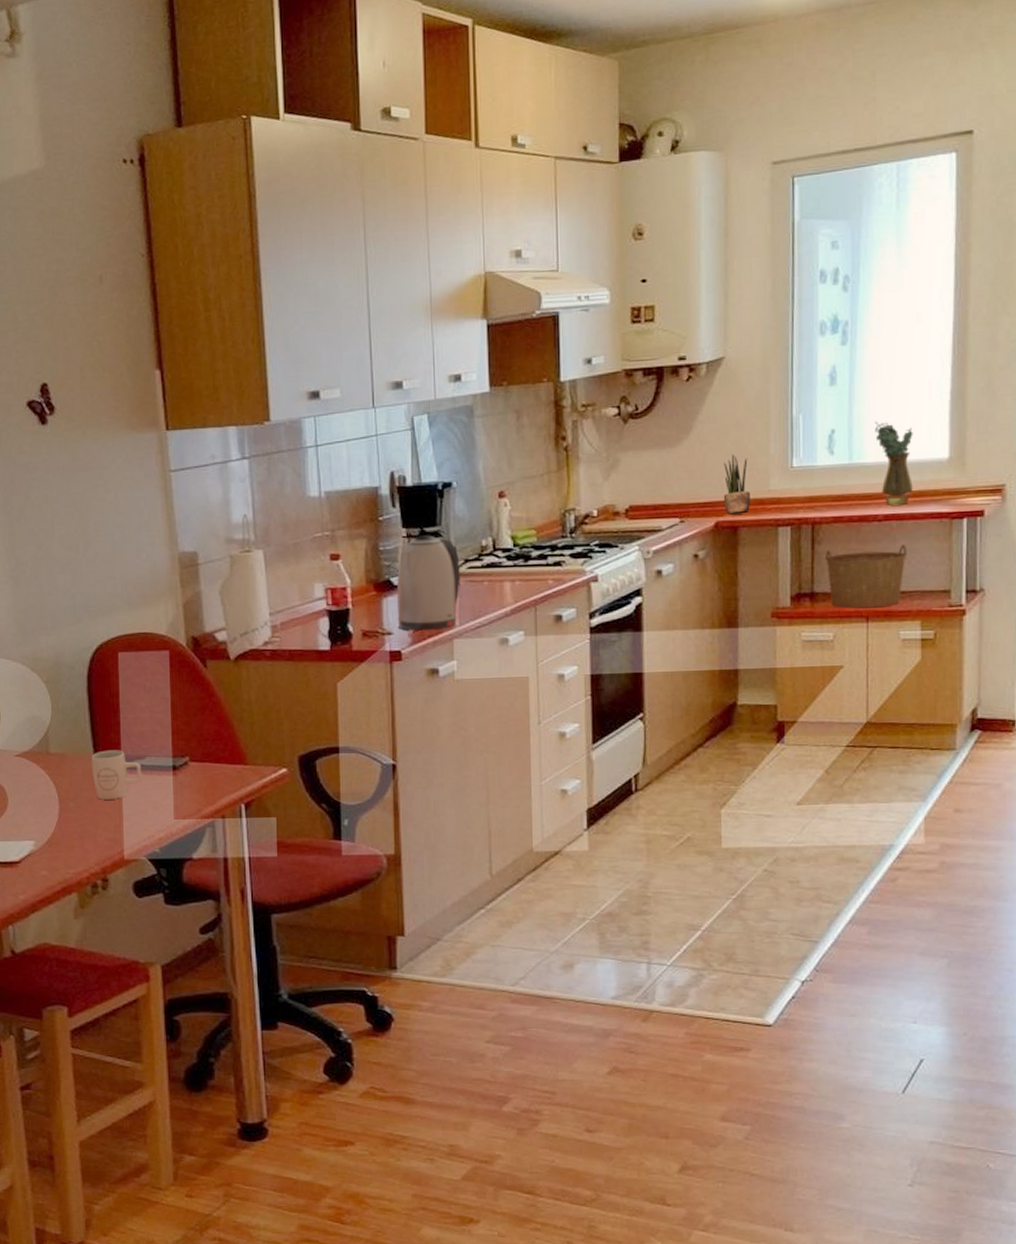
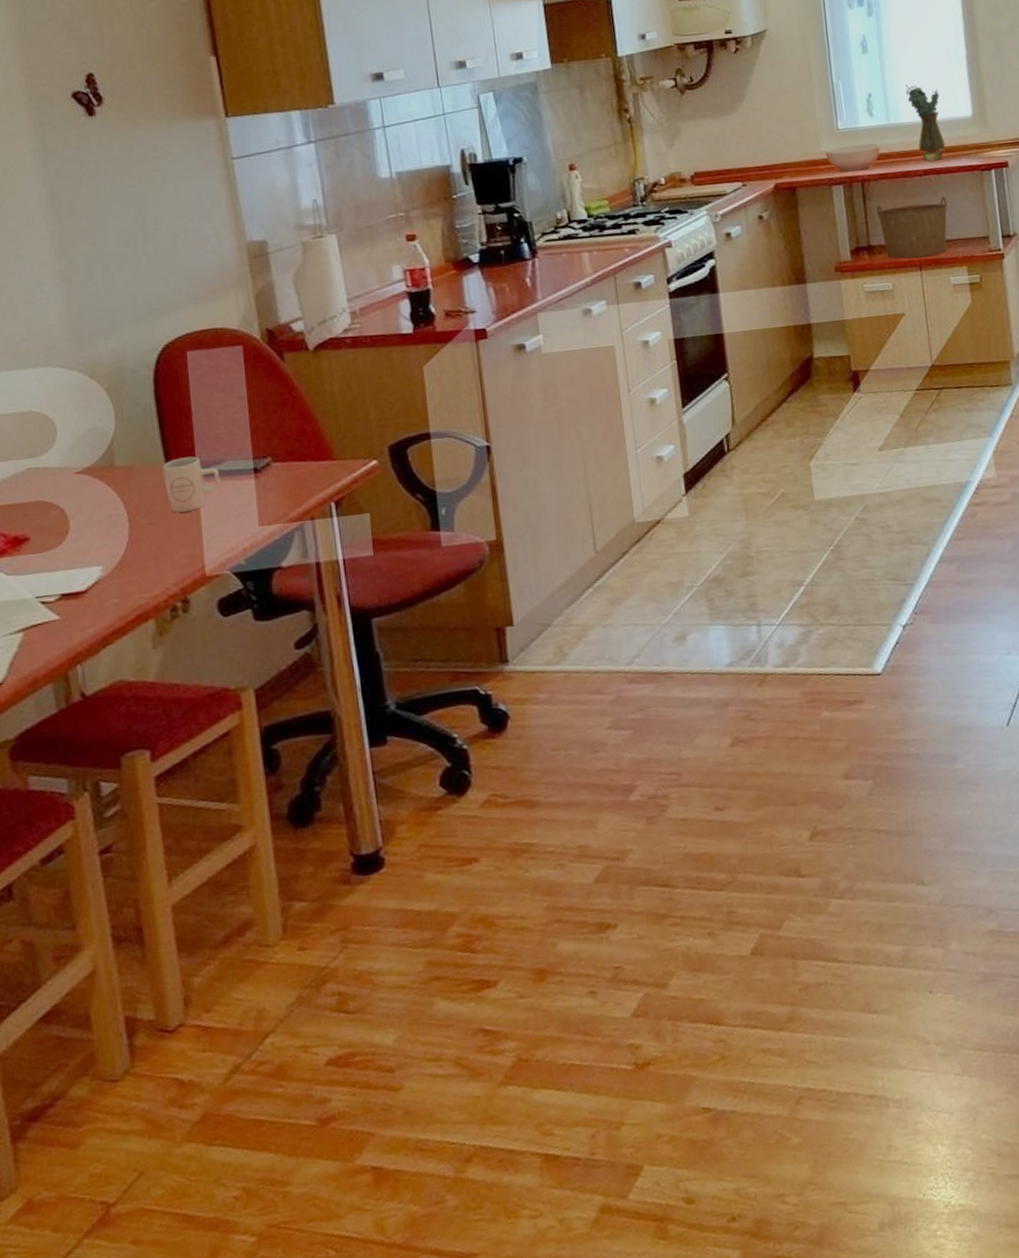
kettle: present [397,535,460,632] -> none [475,210,540,308]
potted plant: present [723,455,750,515] -> none [776,120,805,177]
bowl: none [774,483,839,513] -> present [824,143,881,172]

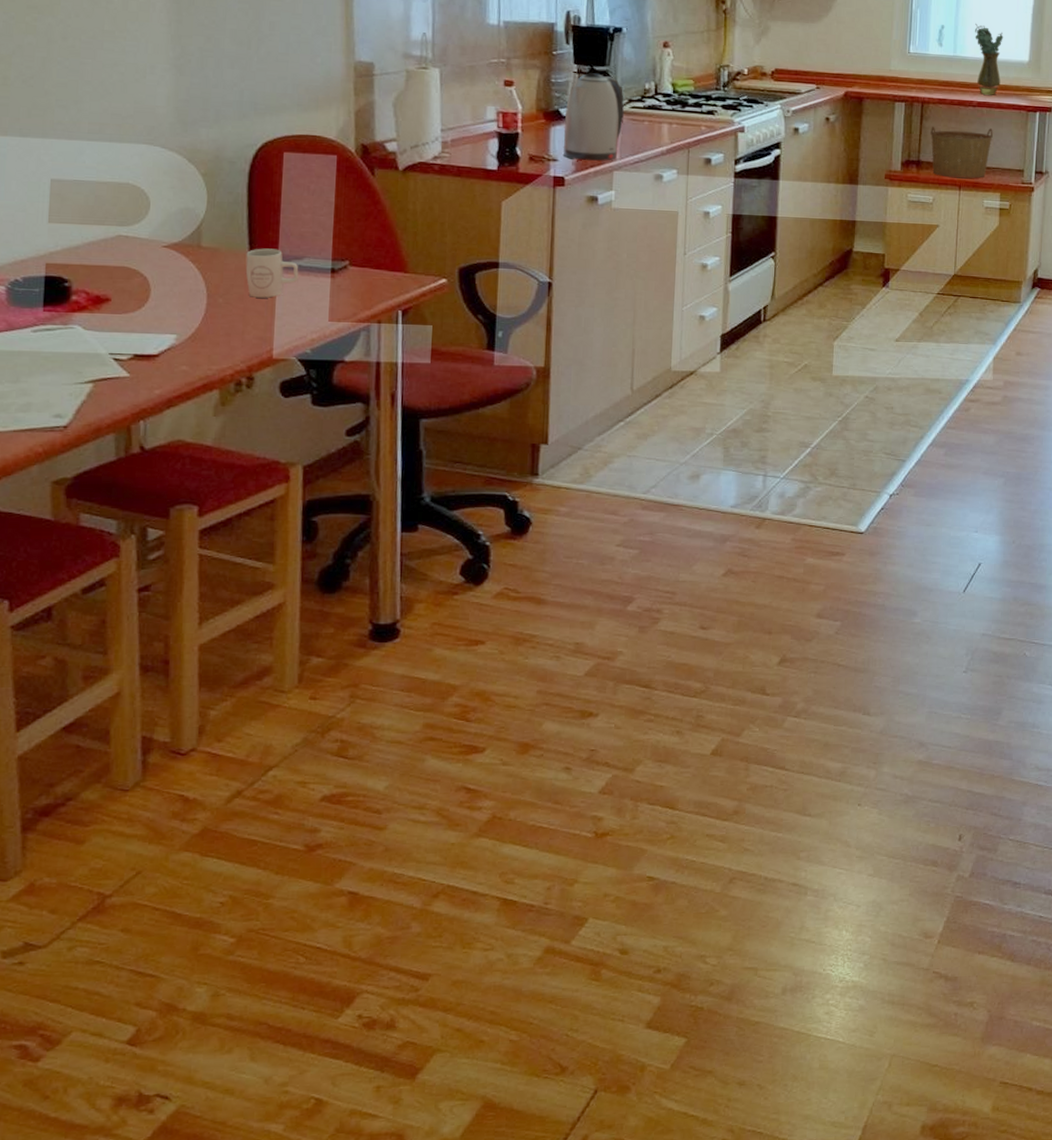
kettle: none [475,210,540,308] -> present [563,73,624,162]
bowl: present [824,143,881,172] -> none [894,68,944,93]

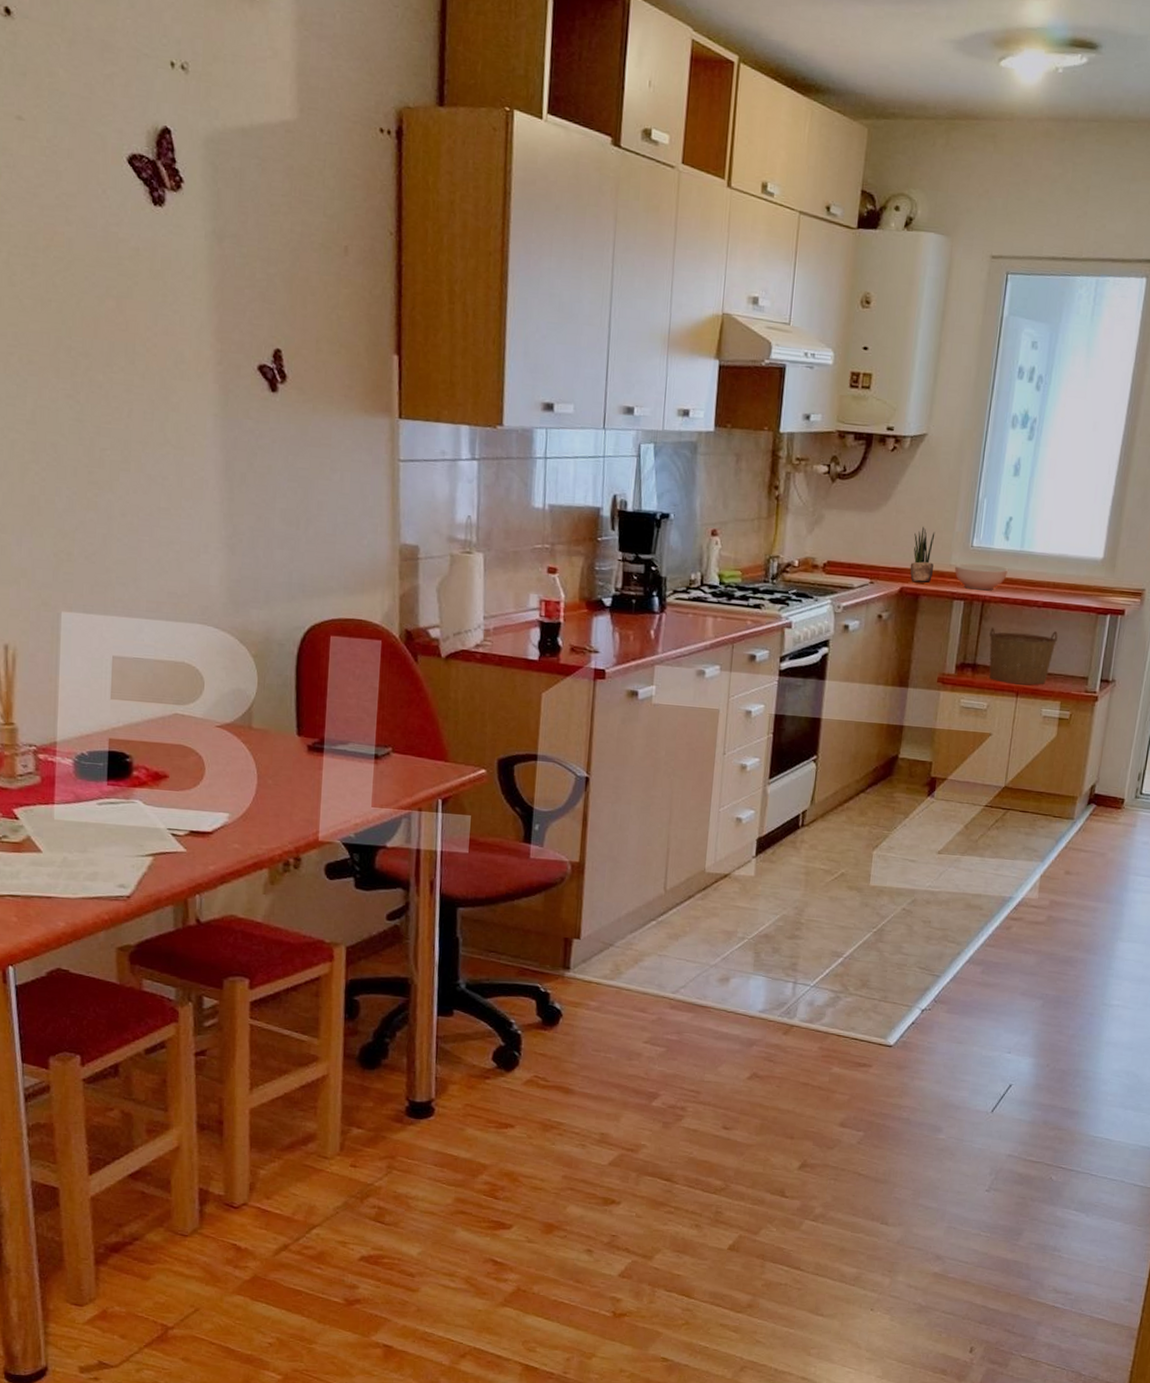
mug: present [245,248,299,298] -> none [293,731,344,781]
kettle: present [563,73,624,162] -> none [605,561,669,655]
potted plant: none [853,36,875,88] -> present [910,527,936,584]
bowl: none [894,68,944,93] -> present [954,563,1009,590]
vase: present [975,23,1003,95] -> none [1044,515,1077,595]

